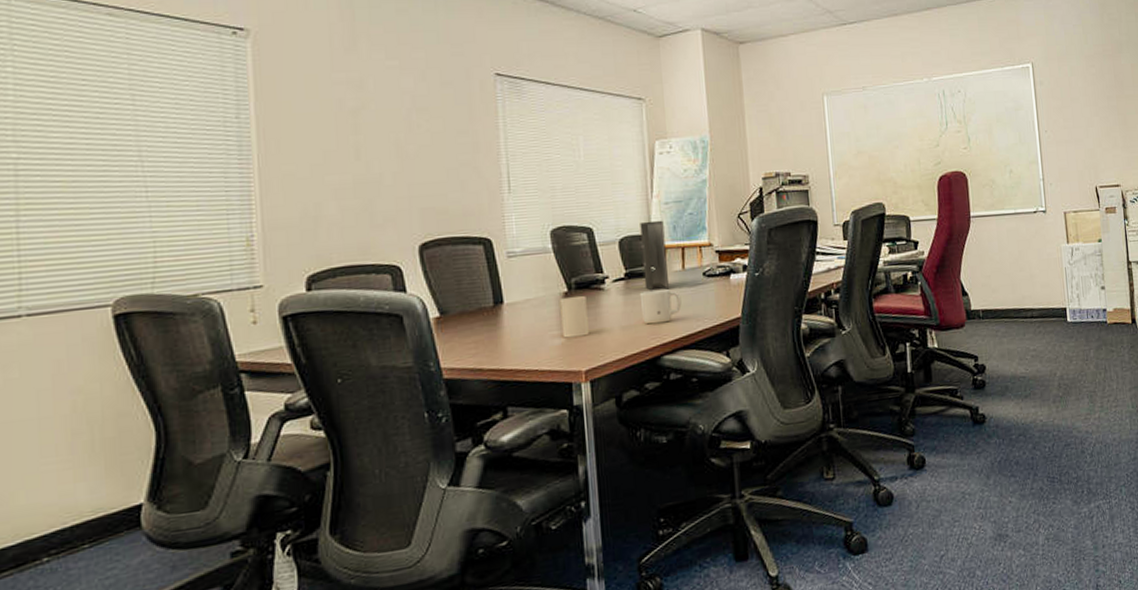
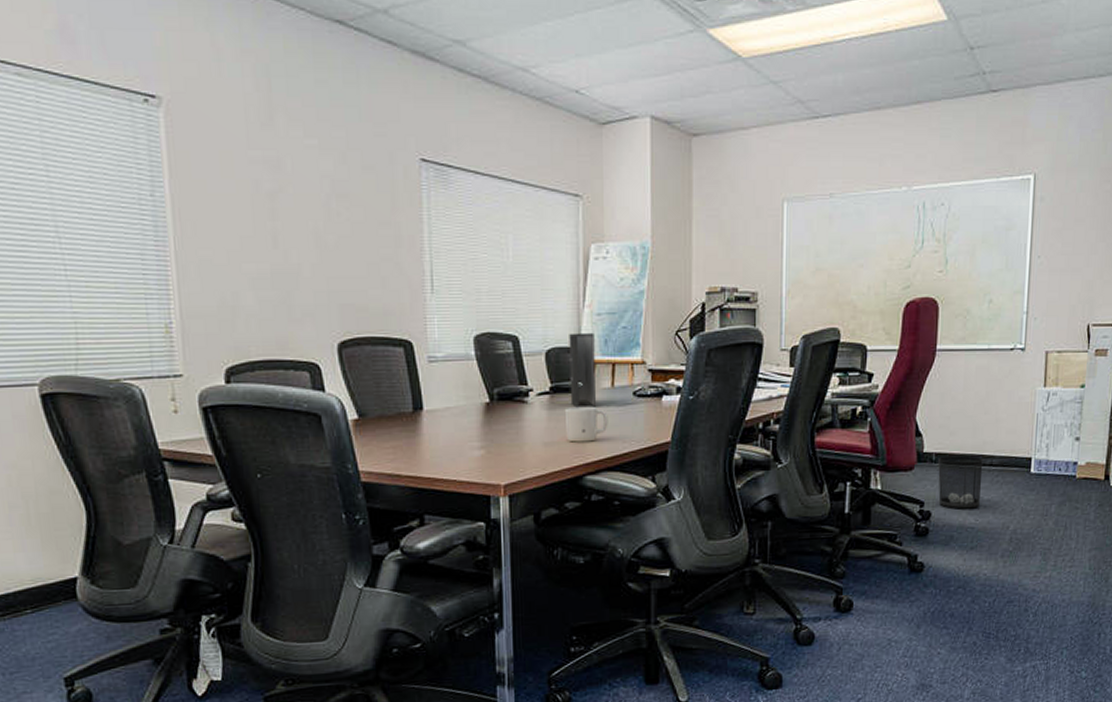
cup: present [560,295,589,338] -> none [481,407,510,450]
waste bin: none [984,309,1027,361] -> present [937,455,983,509]

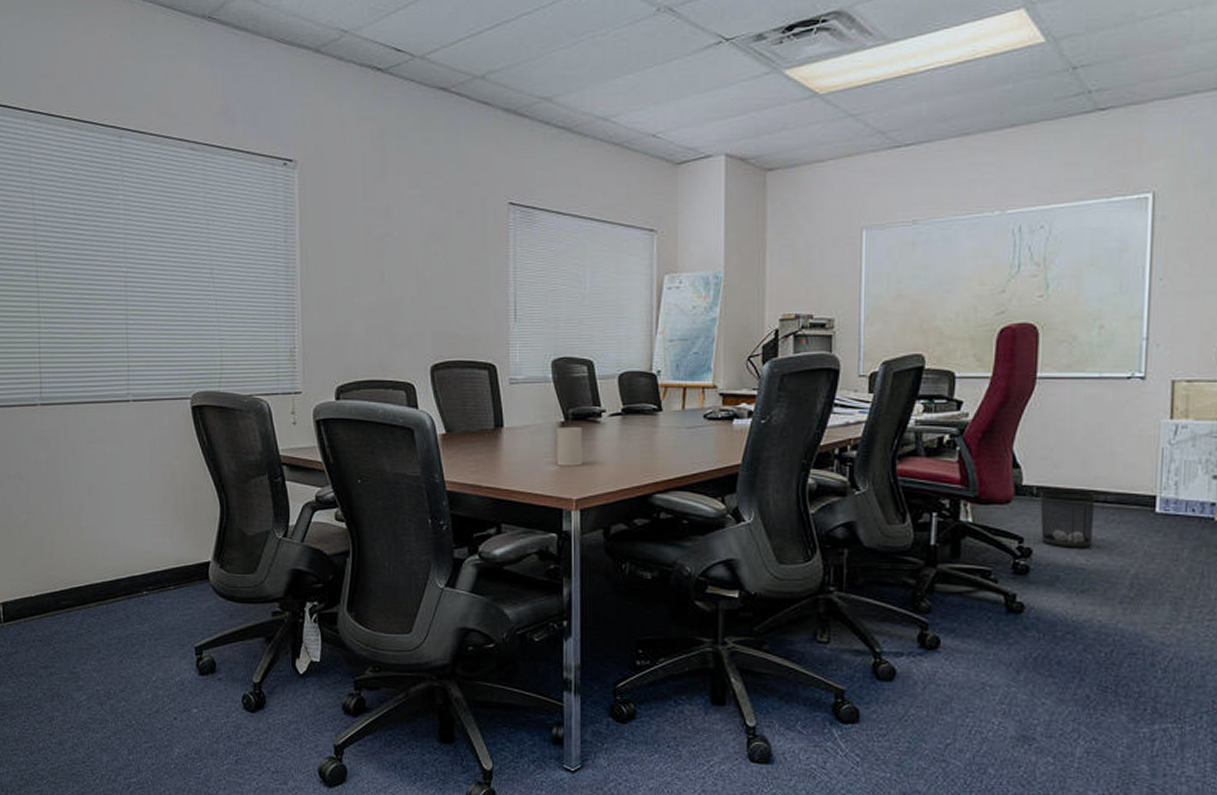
cup: none [481,407,510,450] -> present [556,426,582,466]
mug: present [564,406,608,443] -> none [635,427,678,462]
binder: present [569,332,596,409] -> none [641,357,666,430]

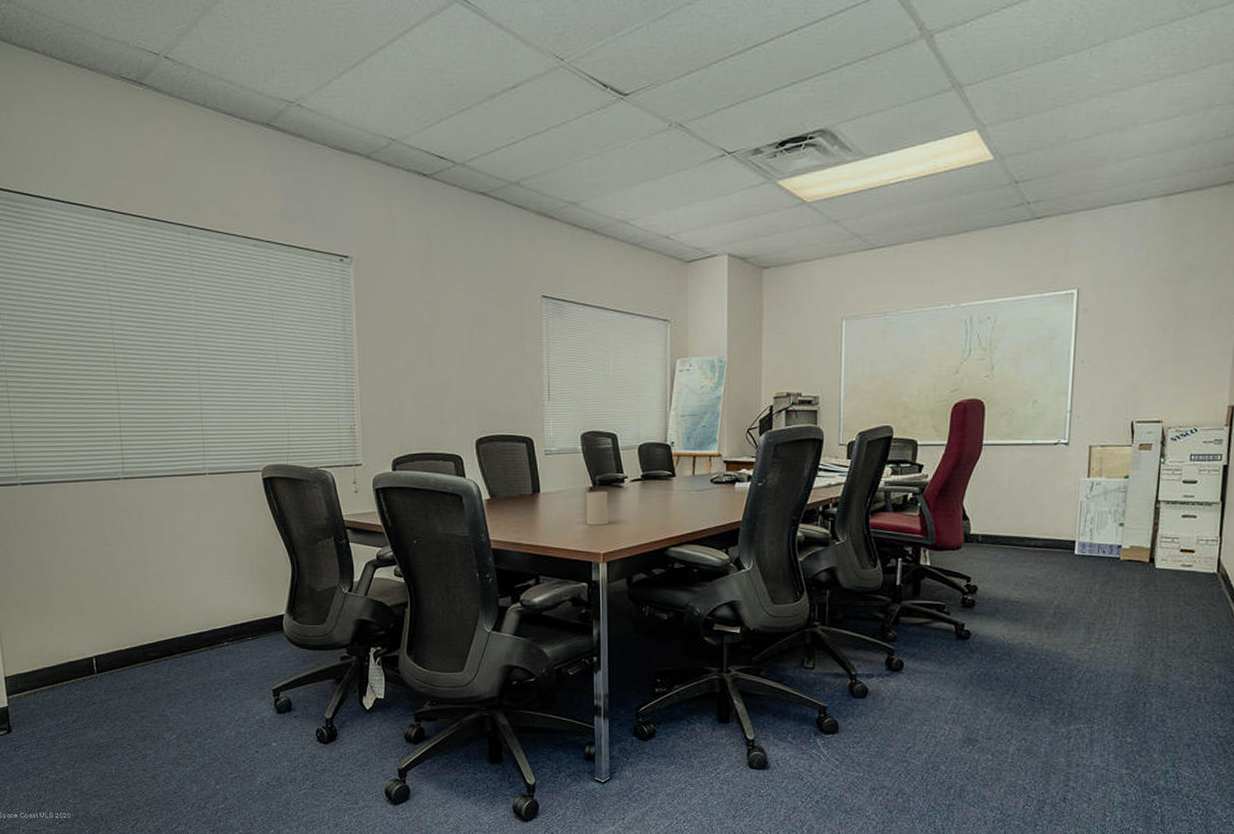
waste bin: present [1039,490,1095,548] -> none [983,537,1028,585]

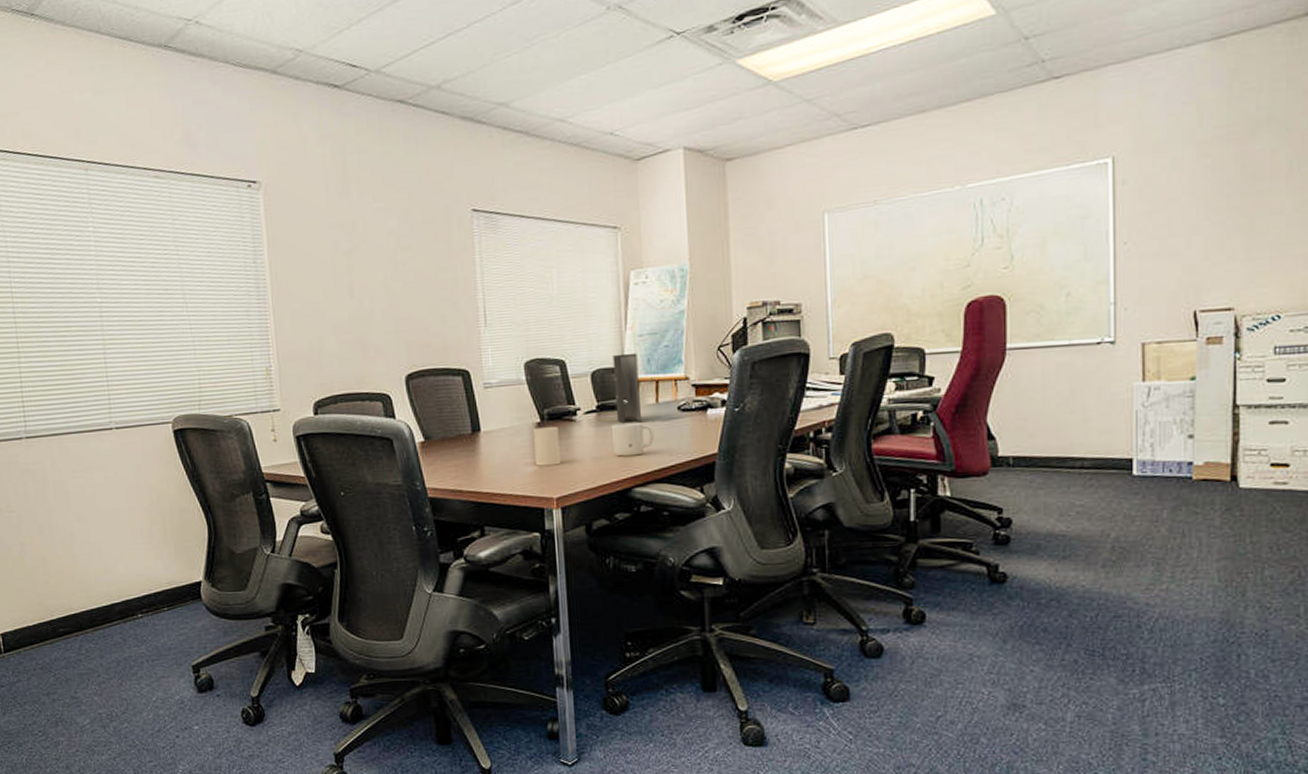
mug: none [653,490,689,520] -> present [611,421,654,457]
binder: none [658,431,679,493] -> present [613,352,641,424]

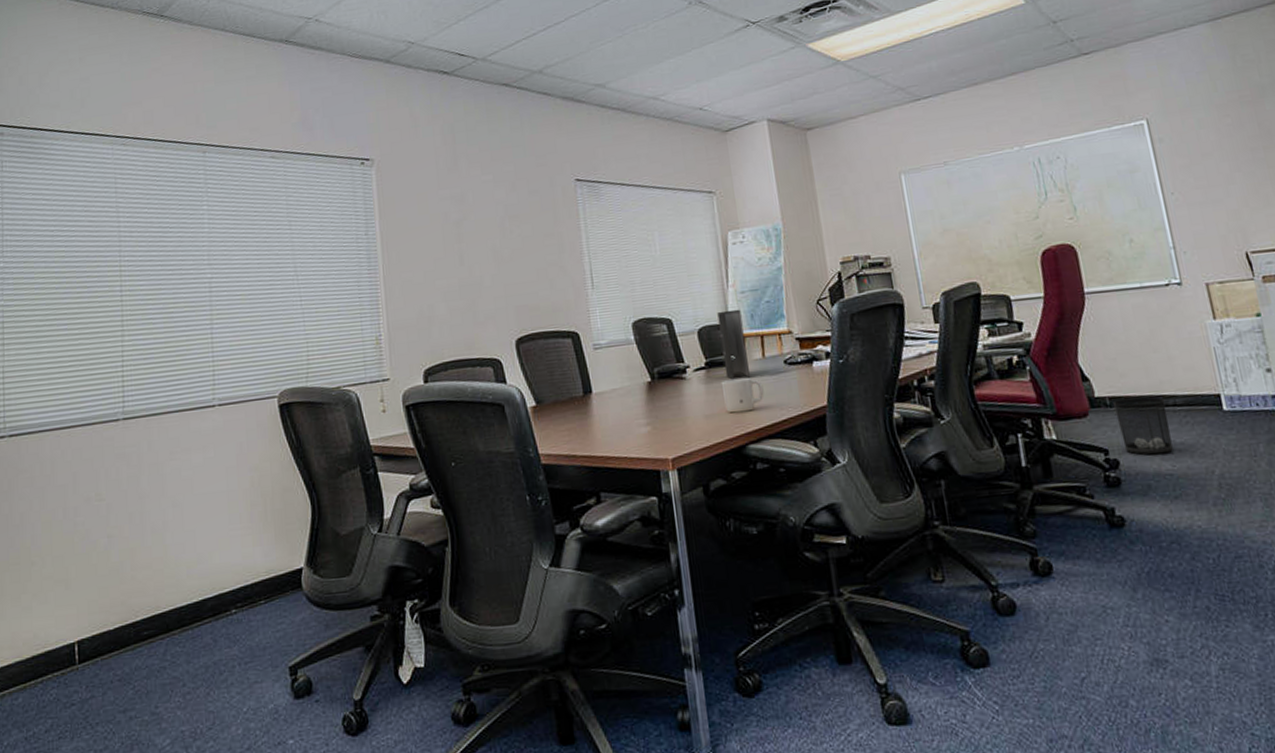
cup: present [533,426,561,466] -> none [644,385,674,427]
waste bin: none [1015,458,1072,516] -> present [1112,396,1173,456]

